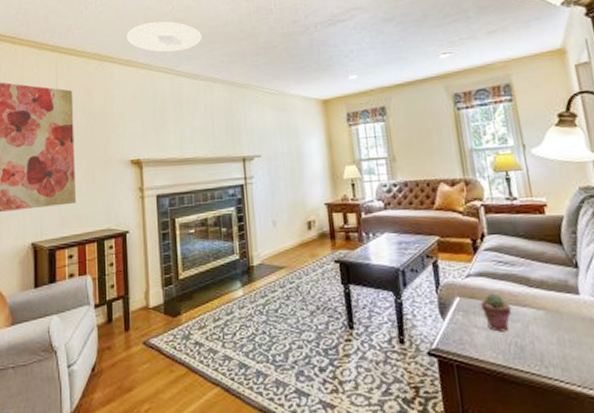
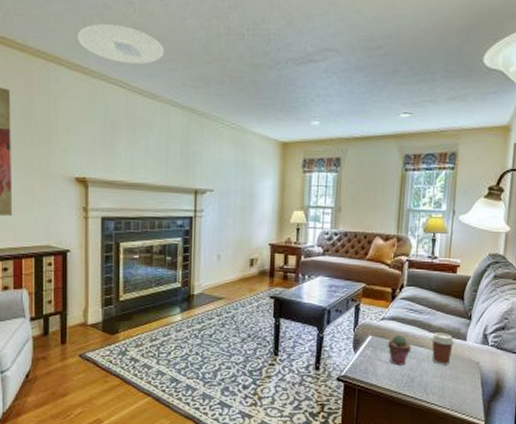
coffee cup: none [532,286,566,328] -> present [430,332,455,365]

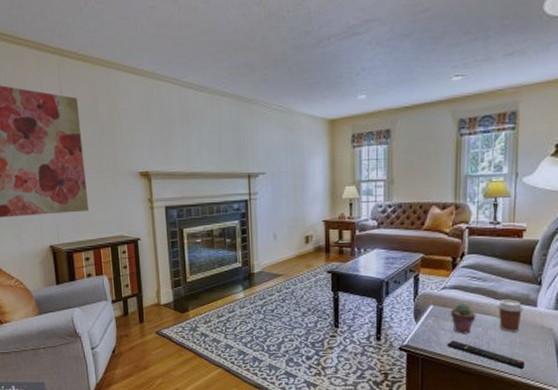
ceiling light: present [77,24,164,65] -> none [130,25,210,61]
remote control: none [383,372,454,402] -> present [448,341,526,370]

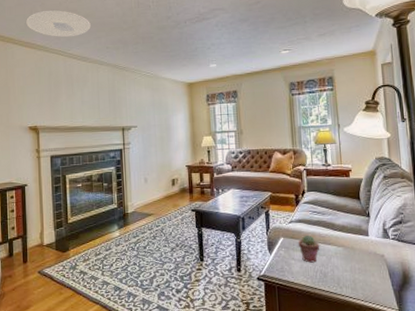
ceiling light: none [130,25,210,61] -> present [26,10,91,38]
remote control: present [448,341,526,370] -> none [298,269,366,294]
coffee cup: present [497,299,524,332] -> none [336,230,358,260]

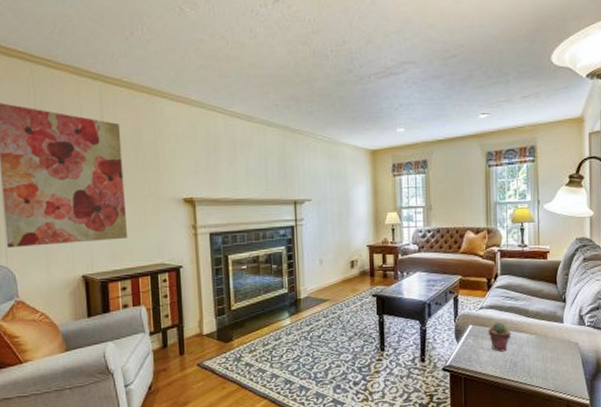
ceiling light: present [26,10,91,38] -> none [177,57,256,92]

